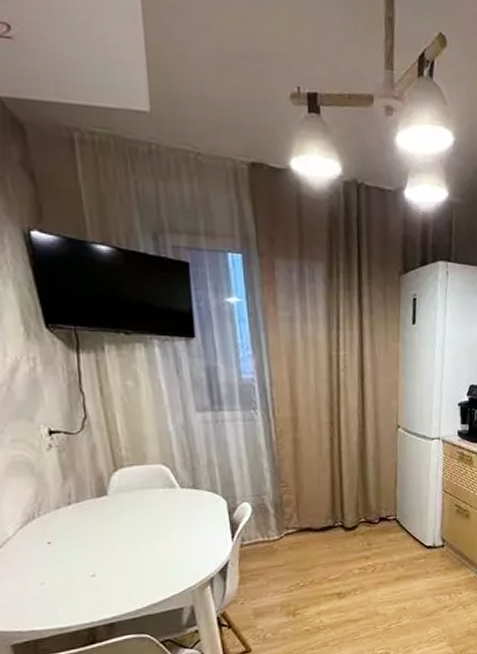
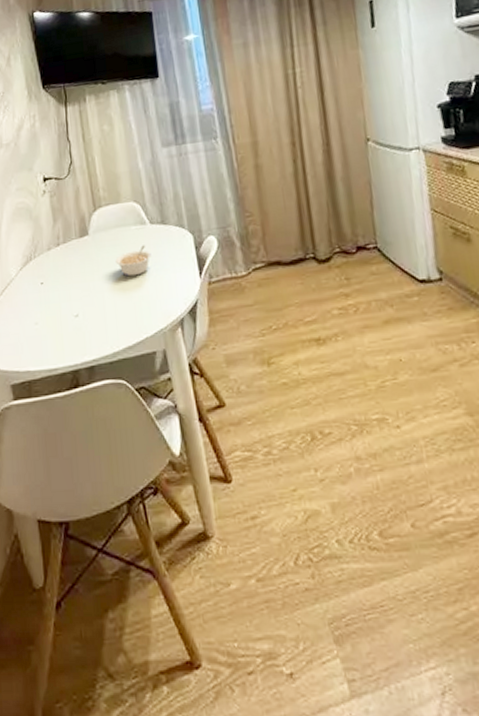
legume: none [139,508,181,538] -> present [115,245,152,277]

